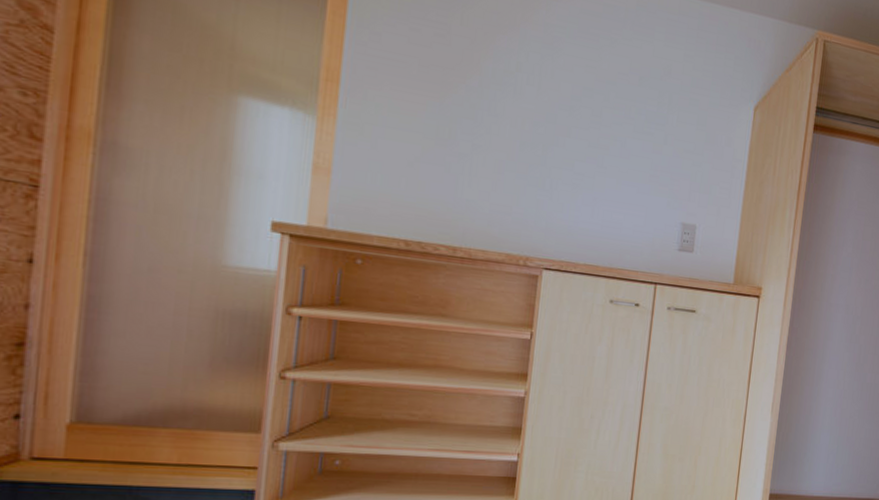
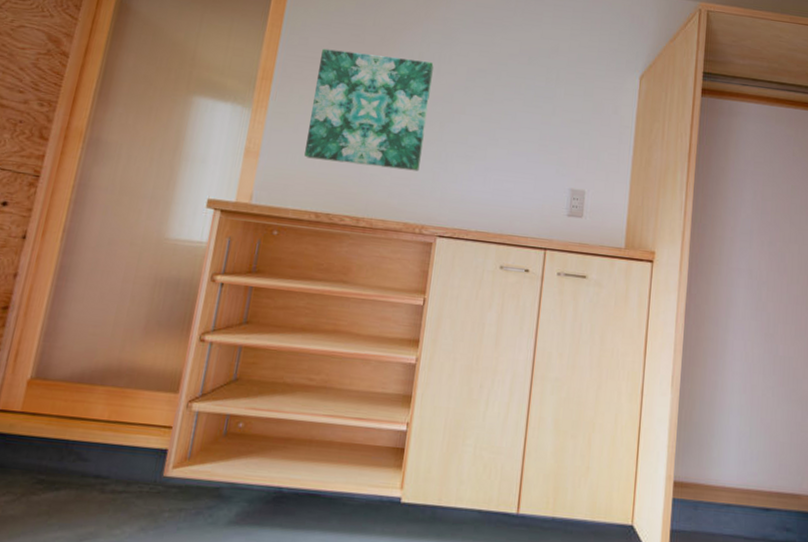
wall art: none [387,48,534,199] -> present [304,48,434,172]

